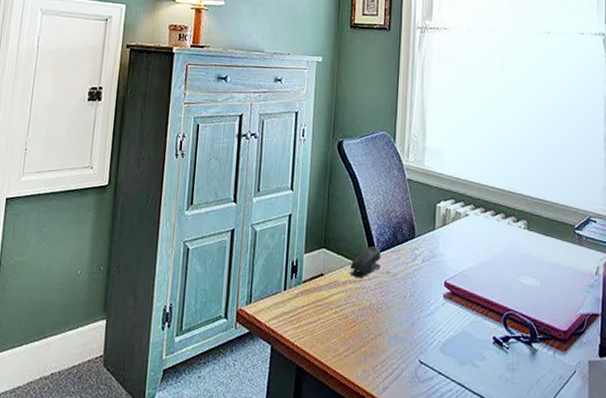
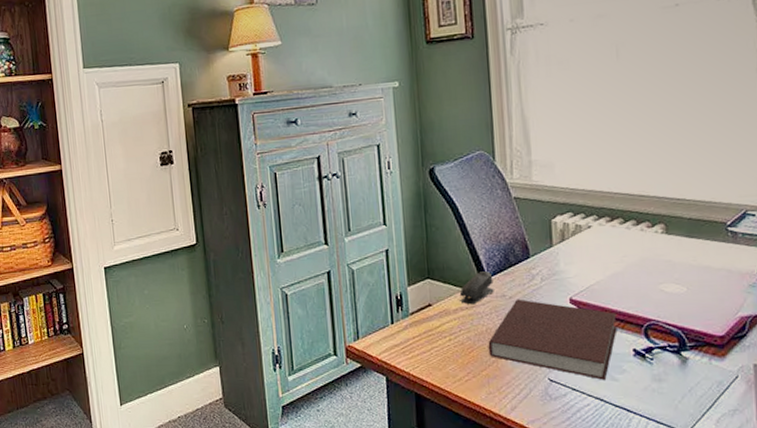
notebook: none [369,277,482,366] -> present [488,299,617,380]

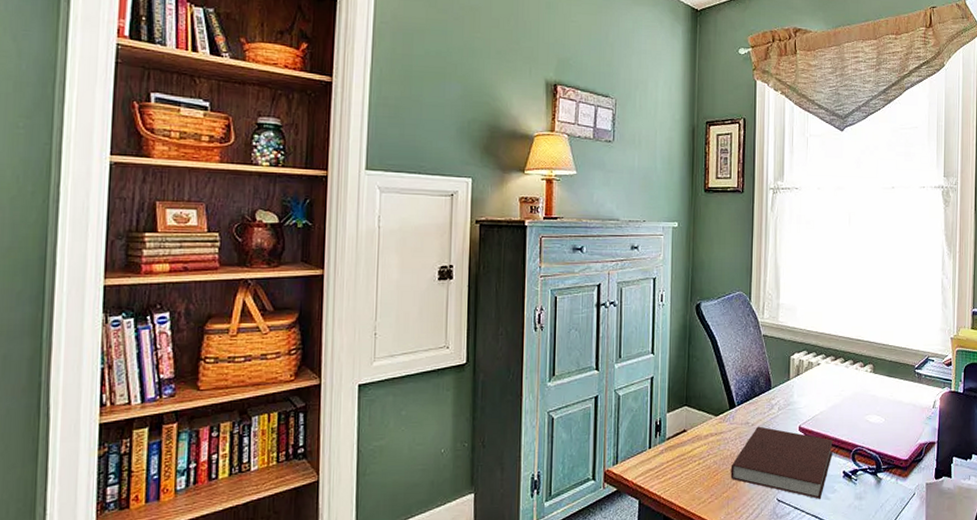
stapler: present [459,271,494,305] -> none [711,400,740,431]

